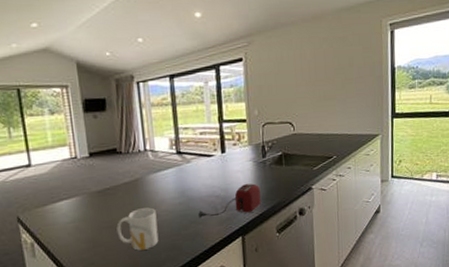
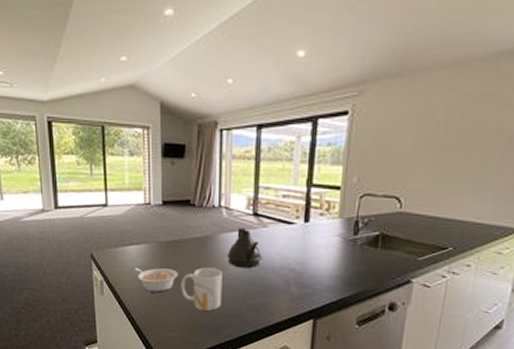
legume: none [66,216,113,244] -> present [134,268,178,293]
teapot: none [158,166,190,204] -> present [227,227,262,269]
toaster: present [196,183,262,219] -> none [265,262,345,296]

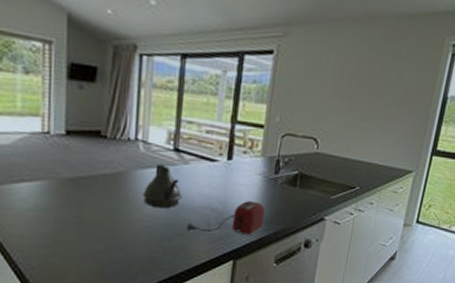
legume: present [134,268,178,293] -> none [24,209,83,239]
mug: present [181,267,223,311] -> none [85,208,137,257]
toaster: none [265,262,345,296] -> present [184,201,266,236]

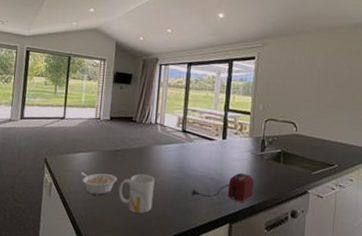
legume: none [24,209,83,239] -> present [80,172,117,196]
mug: none [85,208,137,257] -> present [118,174,155,214]
teapot: present [143,163,182,209] -> none [159,141,188,177]

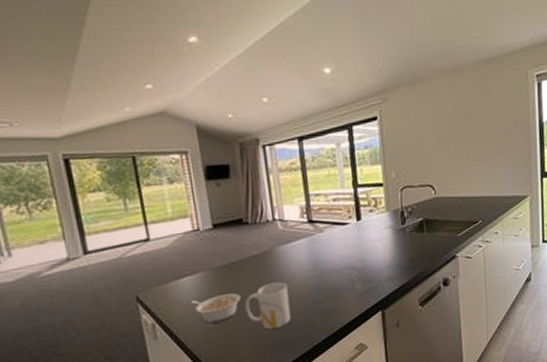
toaster: present [189,173,255,203] -> none [331,253,403,293]

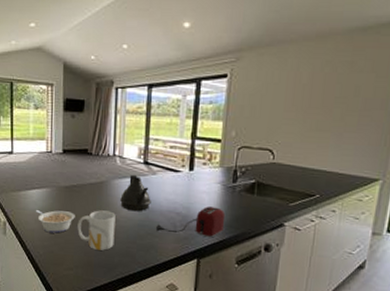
teapot: none [289,236,324,277] -> present [120,174,151,212]
toaster: none [331,253,403,293] -> present [154,206,226,238]

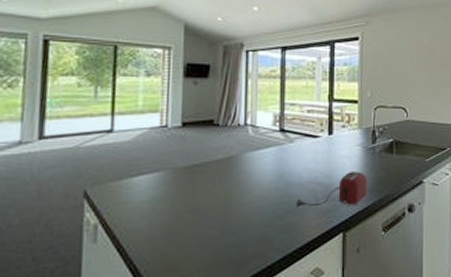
legume: present [35,210,75,234] -> none [142,198,197,230]
mug: present [77,210,116,251] -> none [200,191,248,242]
teapot: present [120,174,151,212] -> none [254,144,289,188]

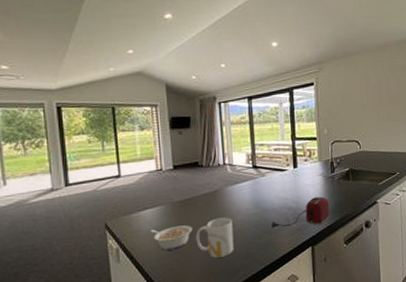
legume: none [142,198,197,230] -> present [150,225,193,251]
mug: none [200,191,248,242] -> present [196,217,234,258]

